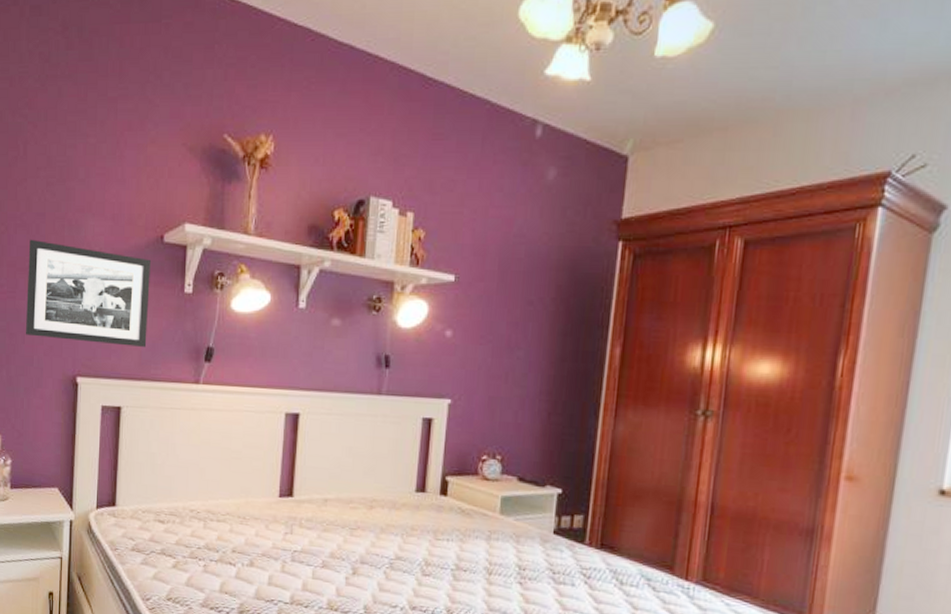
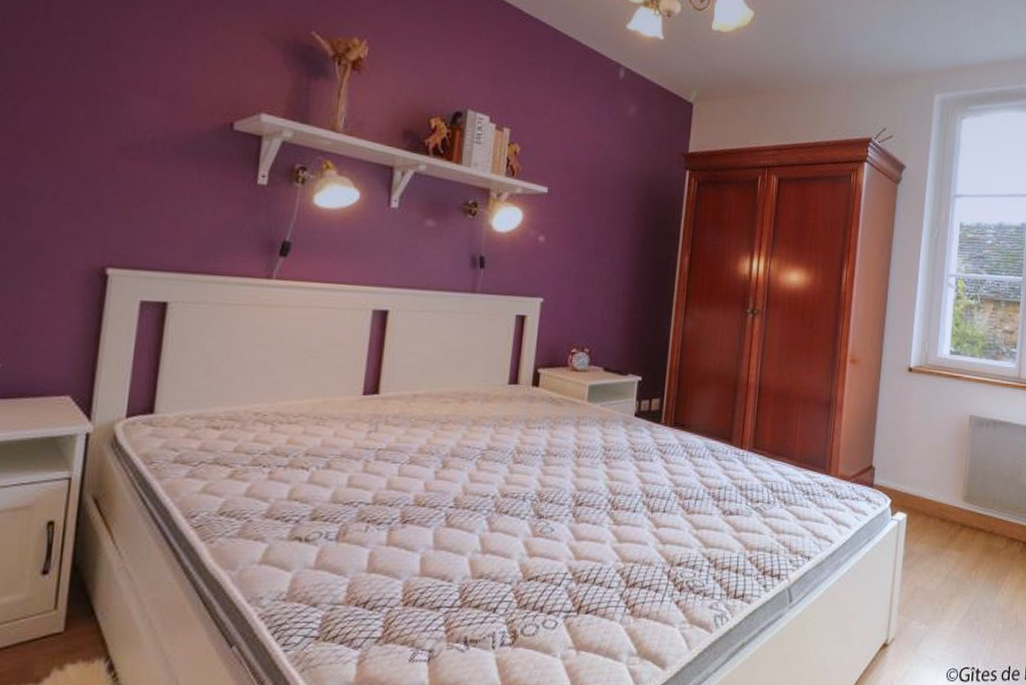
picture frame: present [25,239,151,347] -> none [32,109,216,238]

